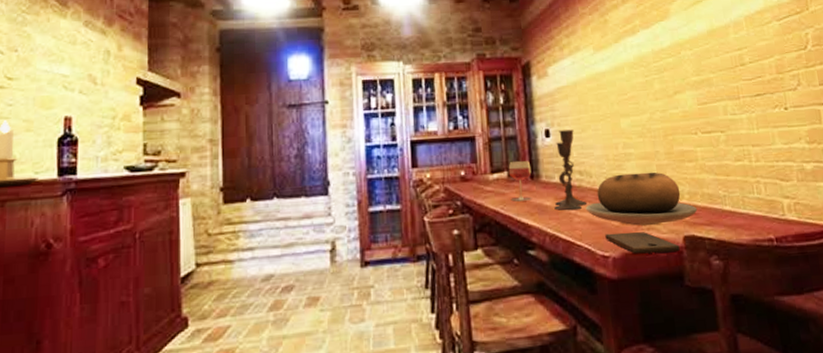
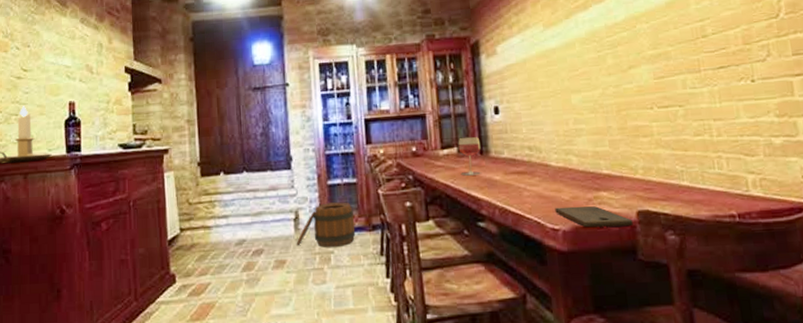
wooden barrel: none [332,230,399,283] -> present [296,202,356,249]
candlestick: present [554,129,586,211] -> none [504,106,536,185]
bread: present [585,171,698,226] -> none [535,147,653,201]

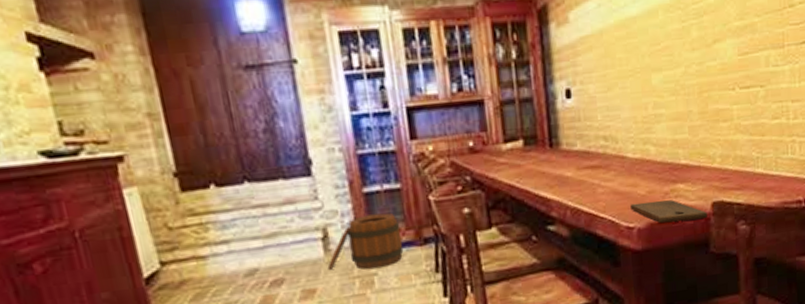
wineglass: present [458,136,481,176] -> none [523,126,551,174]

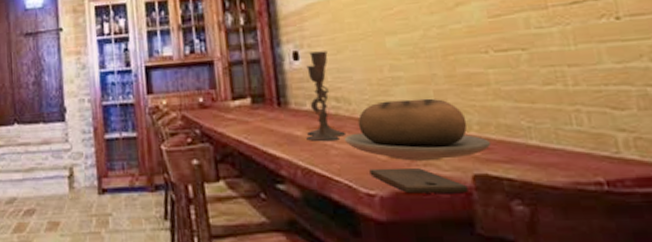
wooden barrel: present [327,213,404,271] -> none [70,158,136,210]
candlestick: none [576,88,611,182] -> present [306,51,345,142]
bread: none [610,134,729,194] -> present [344,98,492,162]

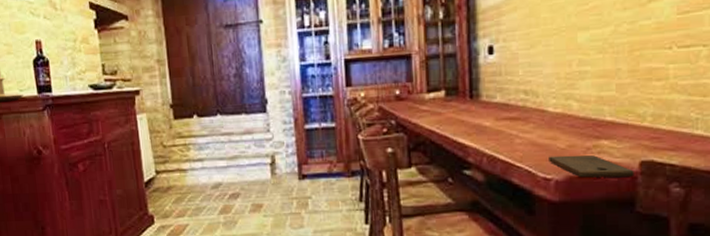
candlestick: present [306,51,345,142] -> none [494,45,530,132]
bread: present [344,98,492,162] -> none [529,91,661,150]

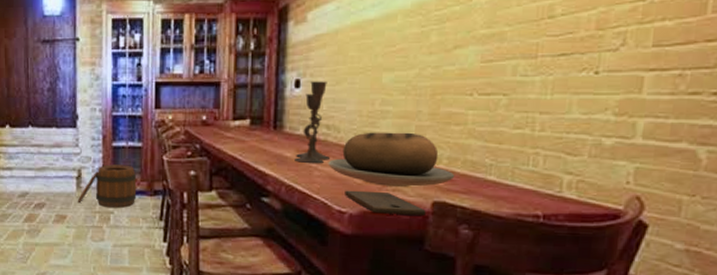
wooden barrel: none [273,147,334,194] -> present [77,164,137,209]
candlestick: none [494,45,530,132] -> present [295,81,330,164]
bread: none [529,91,661,150] -> present [328,132,455,188]

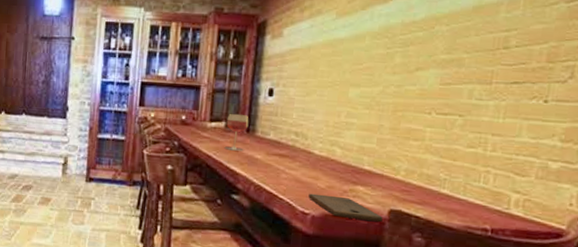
wooden barrel: present [77,164,137,209] -> none [62,154,119,196]
wineglass: none [250,109,276,150] -> present [224,113,249,151]
candlestick: present [295,81,330,164] -> none [264,91,298,168]
bread: present [328,132,455,188] -> none [294,141,412,195]

